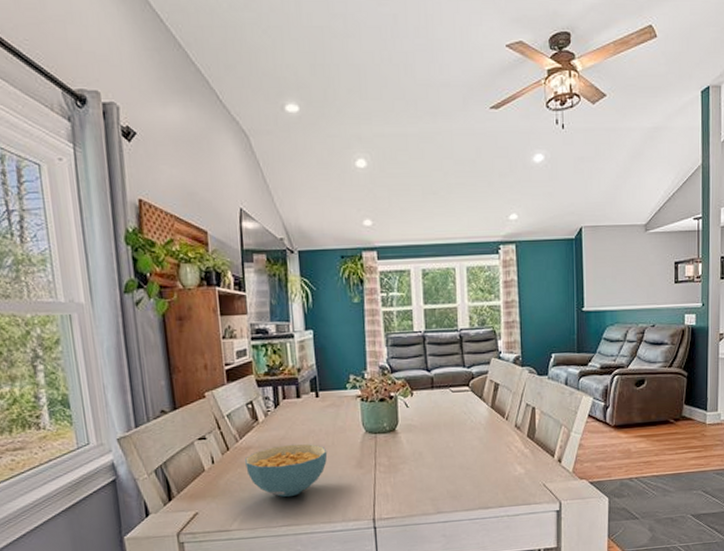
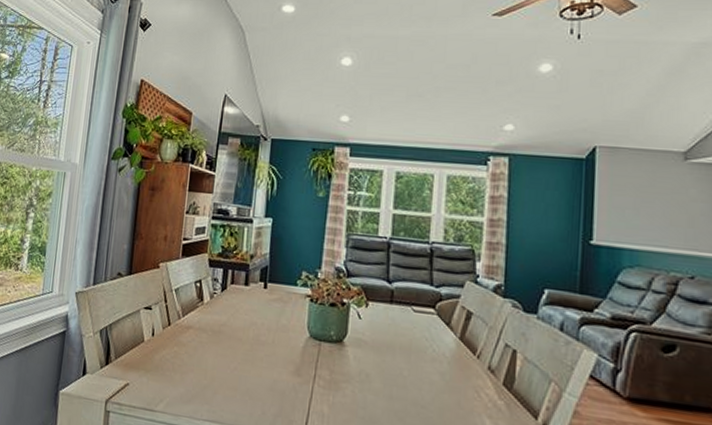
cereal bowl: present [245,443,328,498] -> none [182,331,266,390]

